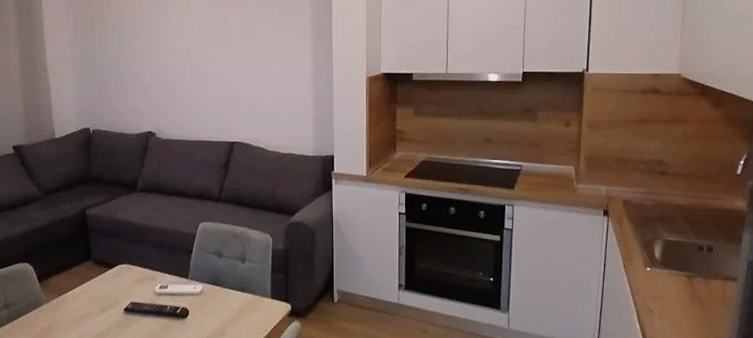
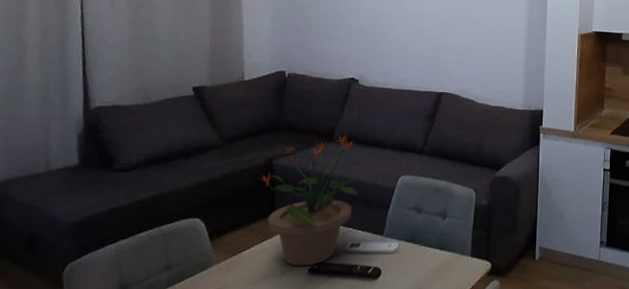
potted plant: none [75,185,164,306] -> present [259,135,359,266]

